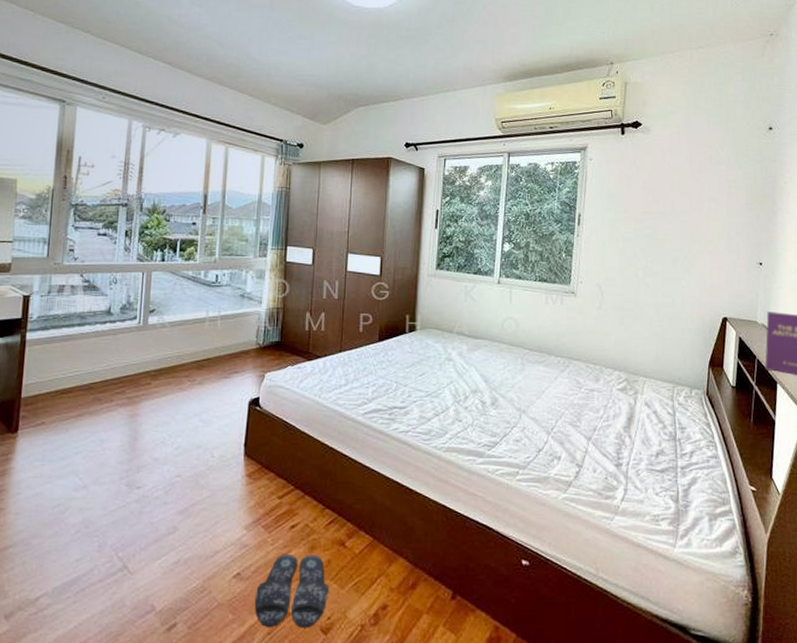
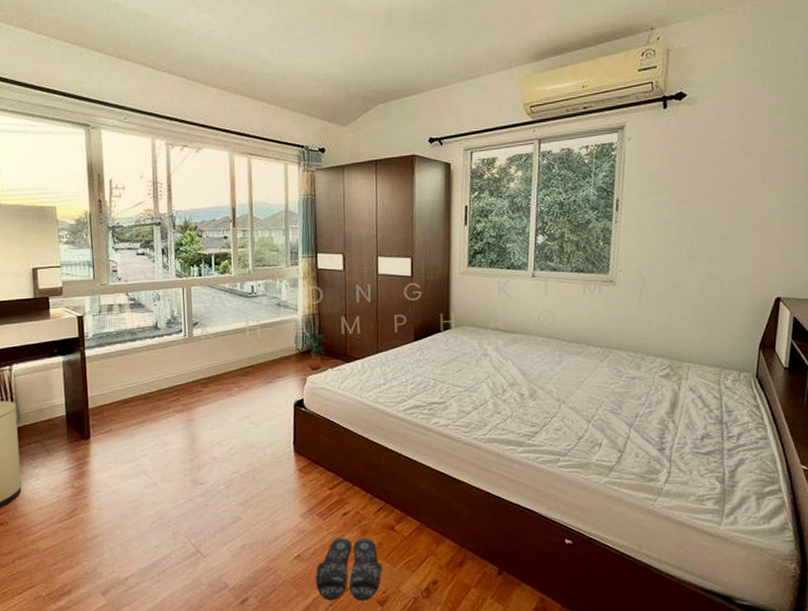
potted plant: none [264,320,290,367] -> present [303,326,327,371]

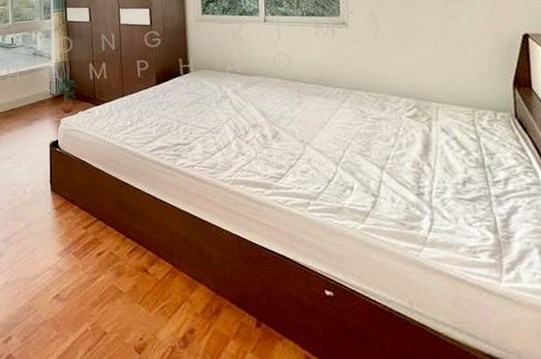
slippers: present [315,538,383,601] -> none [73,279,139,347]

